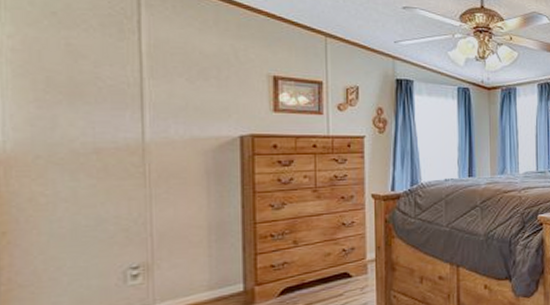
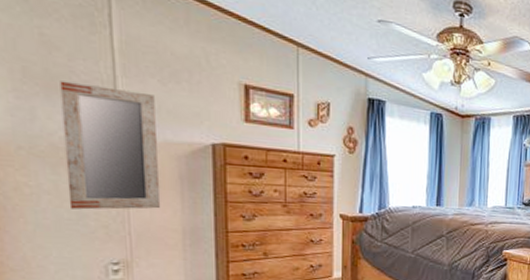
home mirror: none [84,87,186,215] -> present [60,81,161,210]

